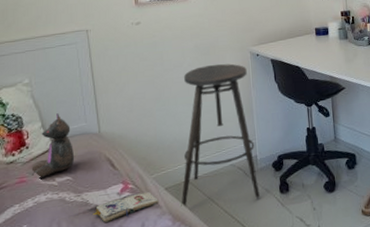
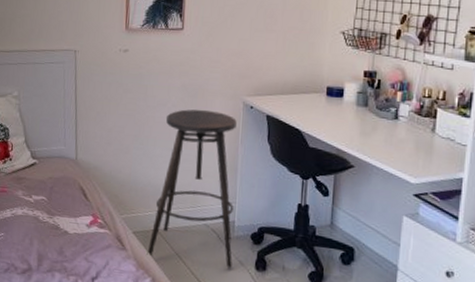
stuffed bear: present [31,113,75,179] -> none [12,131,52,192]
paperback book: present [93,191,158,223] -> none [62,230,125,252]

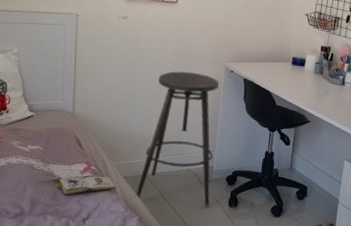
paperback book: none [62,230,125,252] -> present [56,175,116,196]

